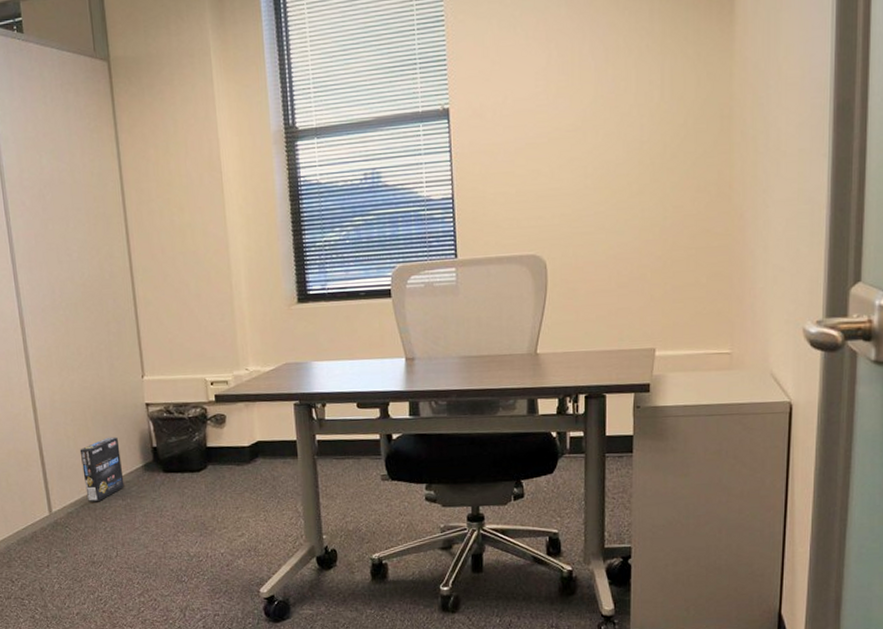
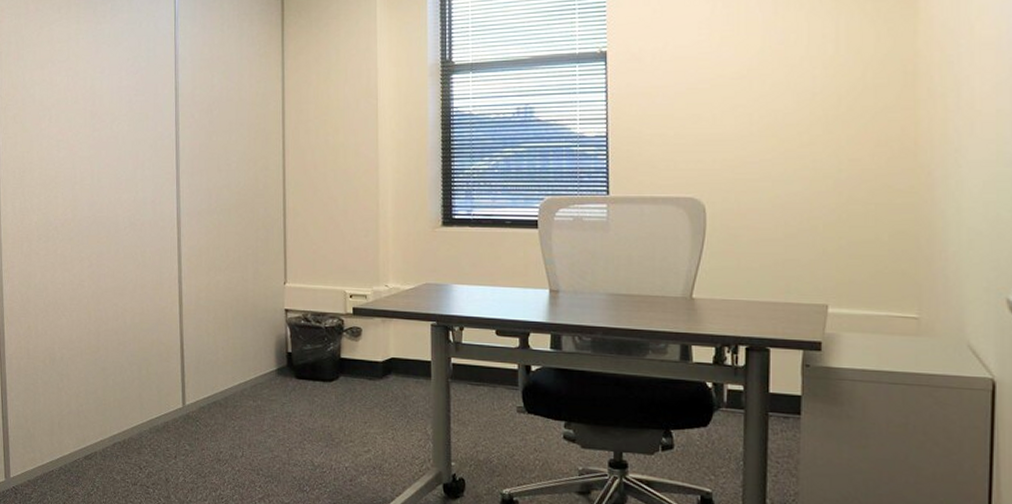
box: present [79,437,125,502] -> none [218,338,257,400]

